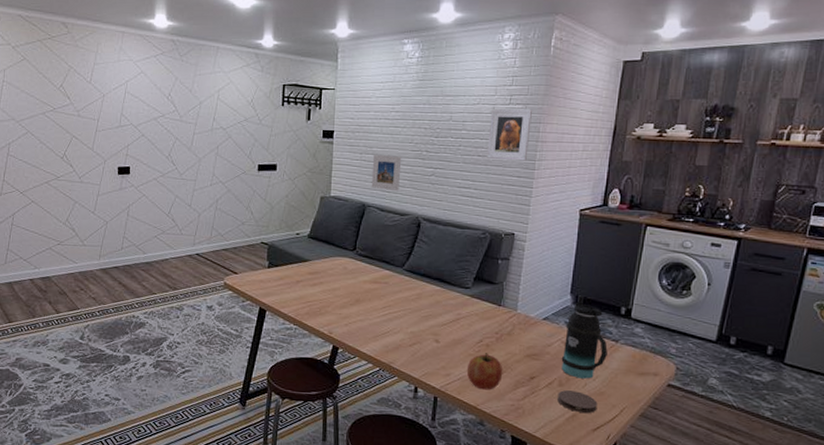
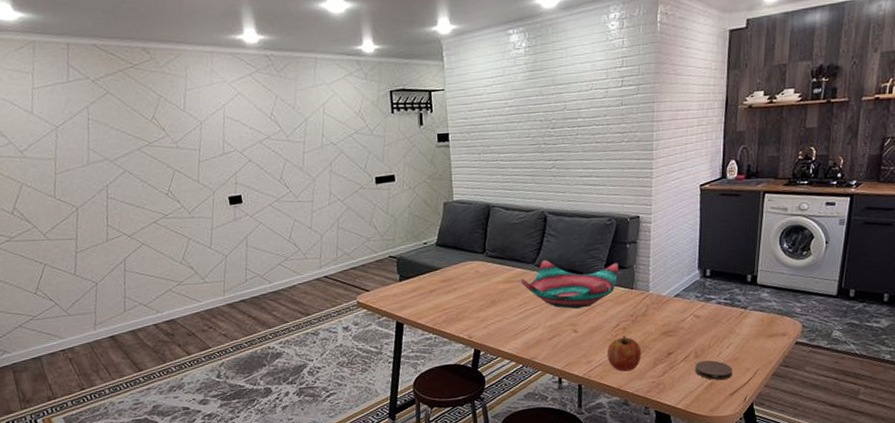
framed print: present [371,154,402,192] -> none [492,152,522,189]
decorative bowl: none [388,265,488,319] -> present [521,260,619,309]
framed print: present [487,108,532,161] -> none [604,89,645,144]
bottle: present [561,295,608,379] -> none [695,268,738,348]

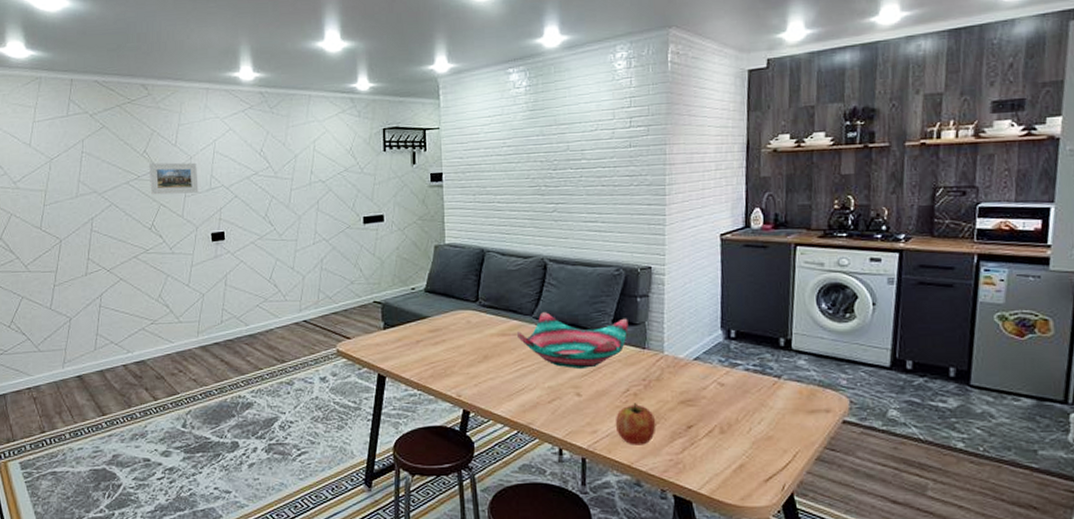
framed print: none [159,127,212,161] -> present [149,162,199,195]
coaster: present [695,360,733,381] -> none [720,438,767,463]

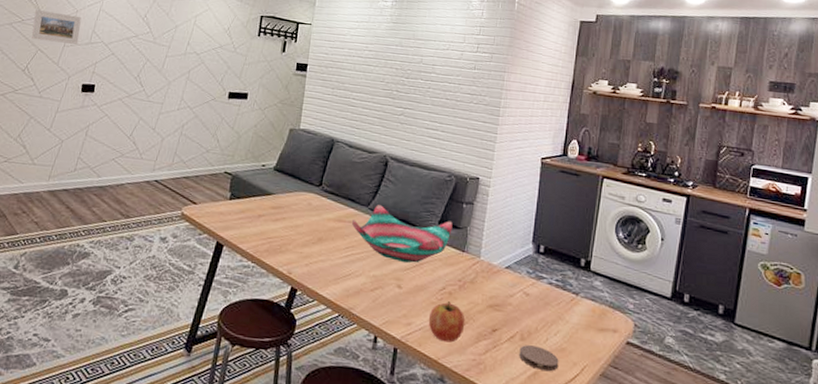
coaster: none [720,438,767,463] -> present [519,345,559,372]

